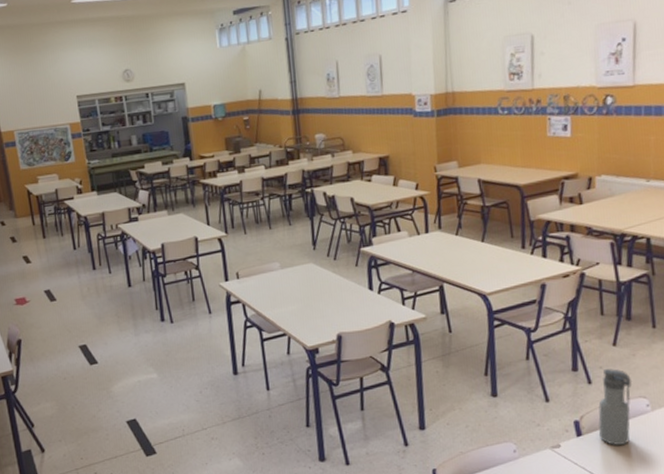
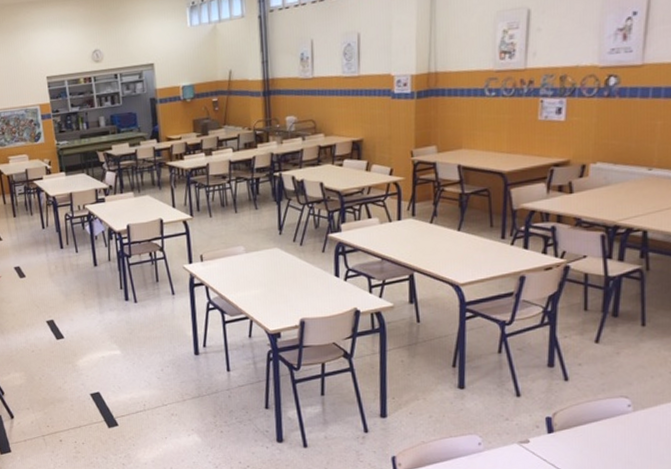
water bottle: present [598,369,633,446] -> none [572,366,614,445]

